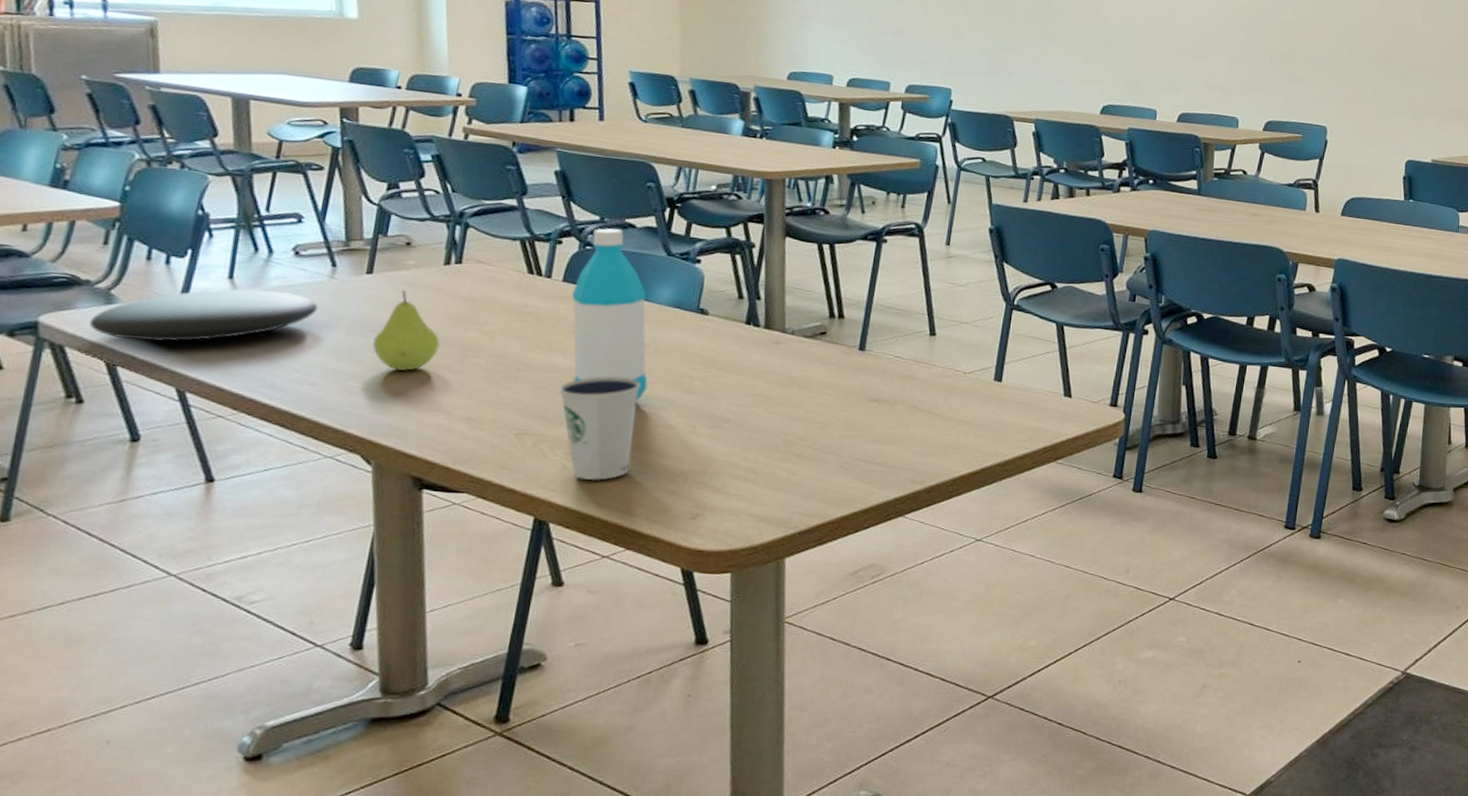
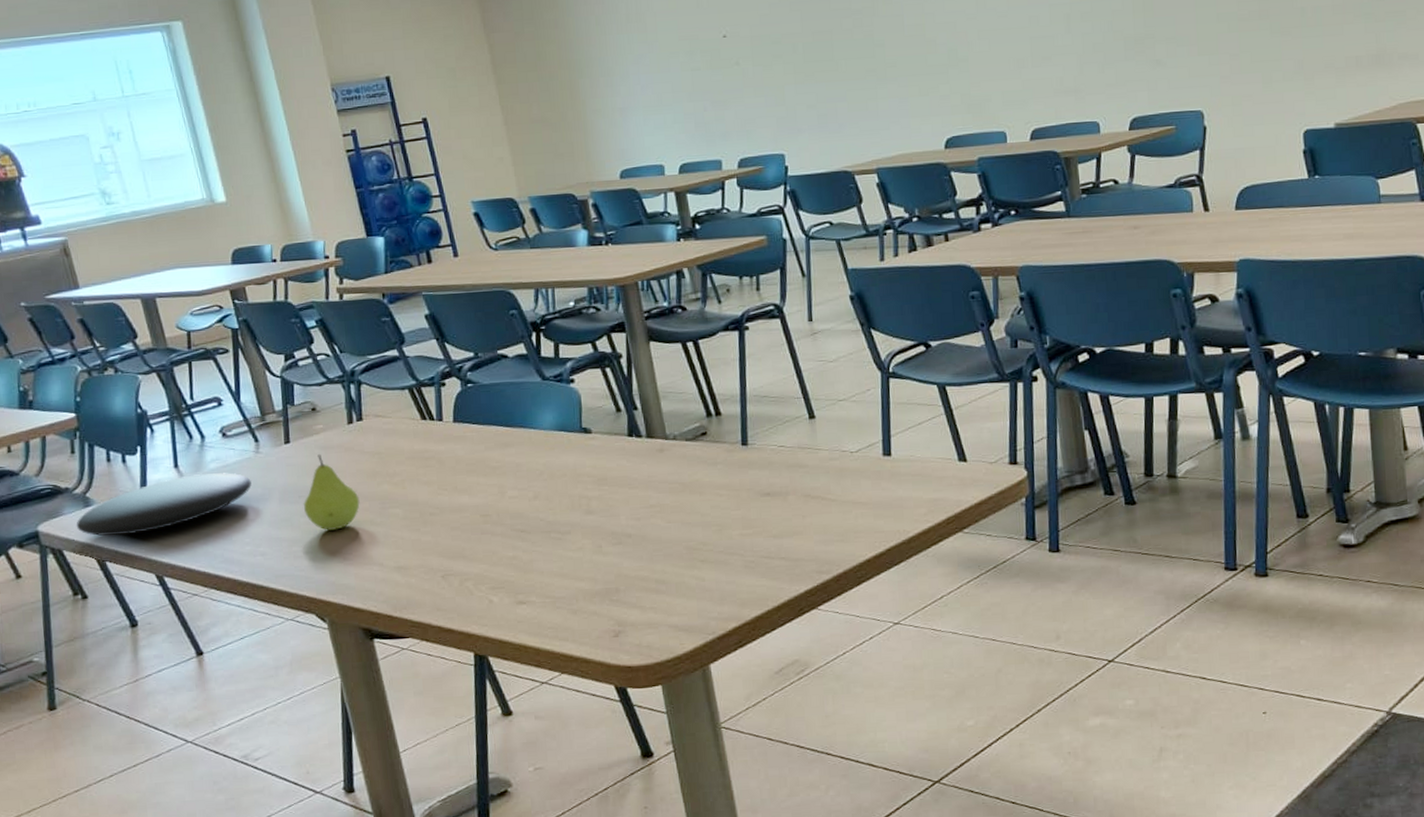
dixie cup: present [559,376,641,480] -> none [471,507,549,611]
water bottle: present [571,228,648,401] -> none [463,361,550,529]

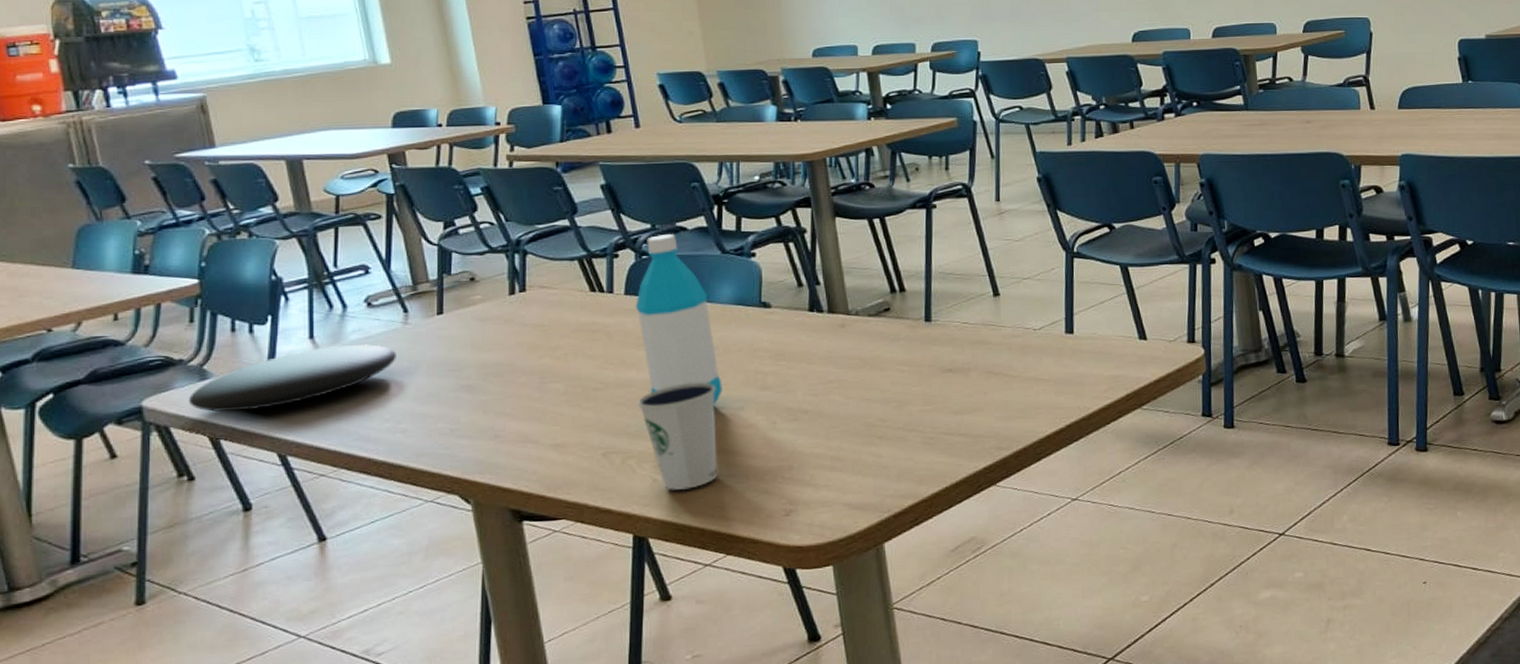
fruit: present [304,454,360,531] -> none [454,326,517,406]
water bottle: none [463,361,550,529] -> present [635,233,723,405]
dixie cup: none [471,507,549,611] -> present [638,382,718,490]

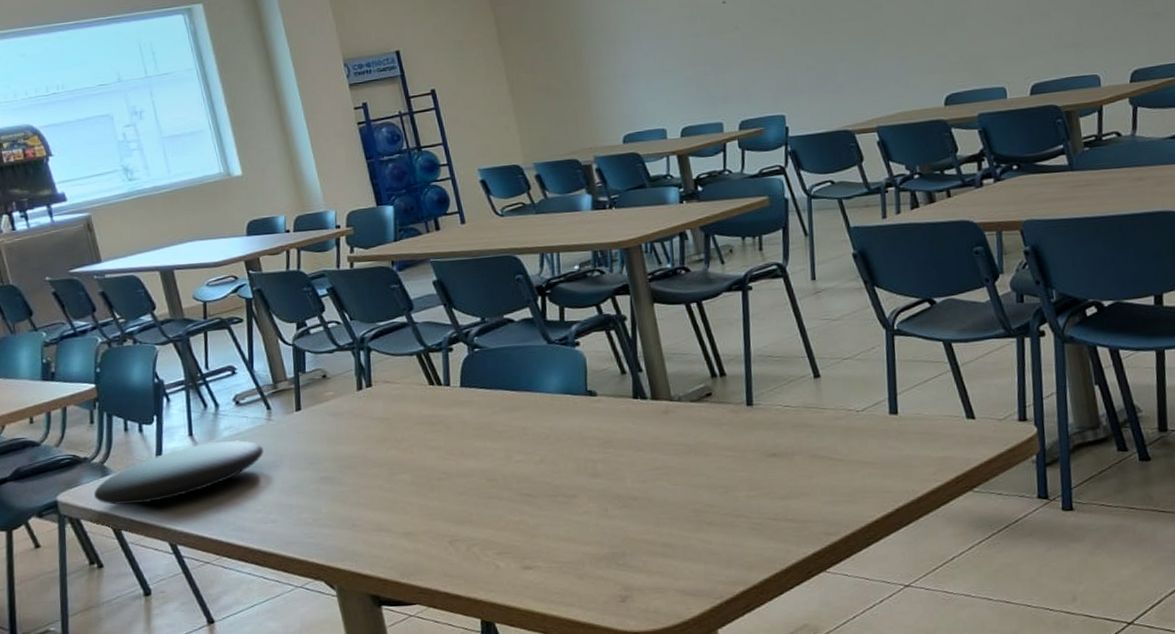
water bottle: present [635,233,723,405] -> none [470,325,556,493]
dixie cup: present [638,382,718,490] -> none [478,470,556,577]

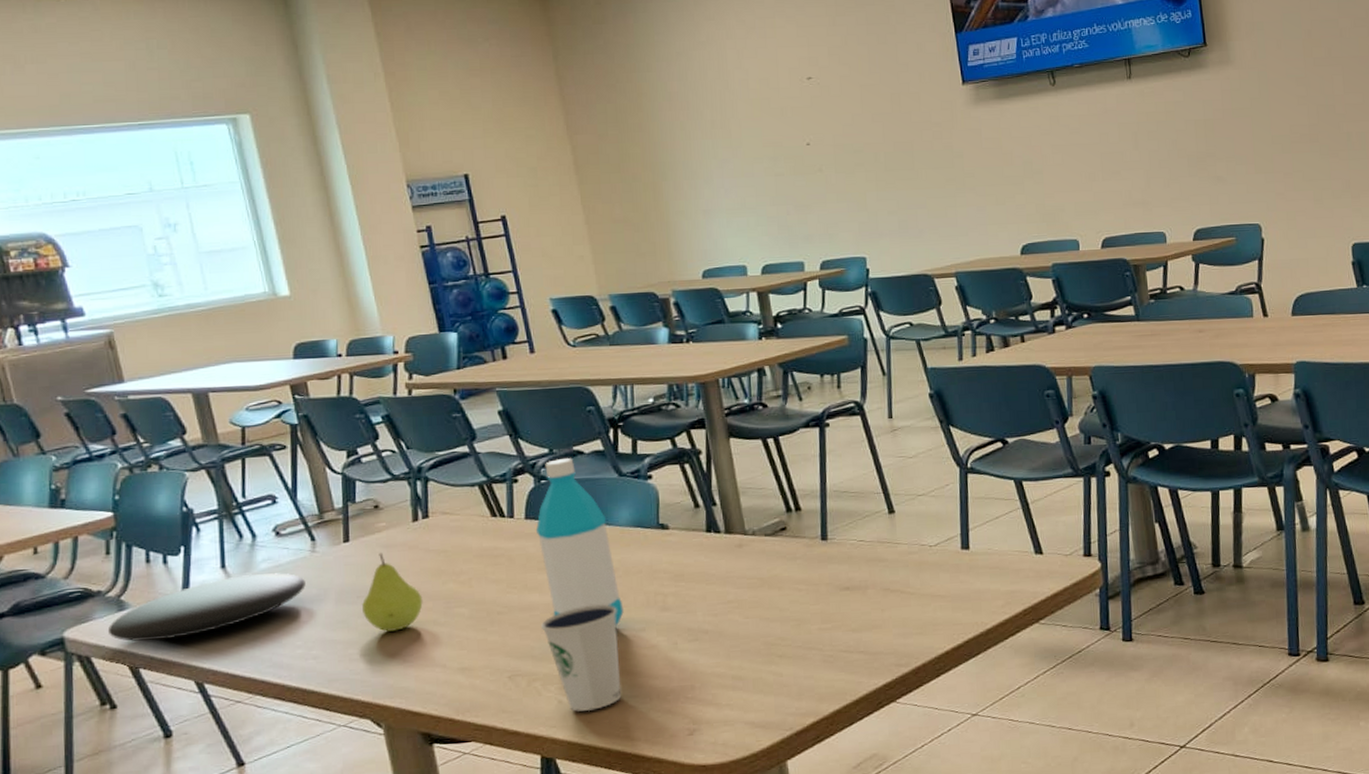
fruit: none [314,421,369,497] -> present [362,553,423,632]
water bottle: none [470,325,556,493] -> present [535,457,624,626]
dixie cup: none [478,470,556,577] -> present [541,604,622,712]

